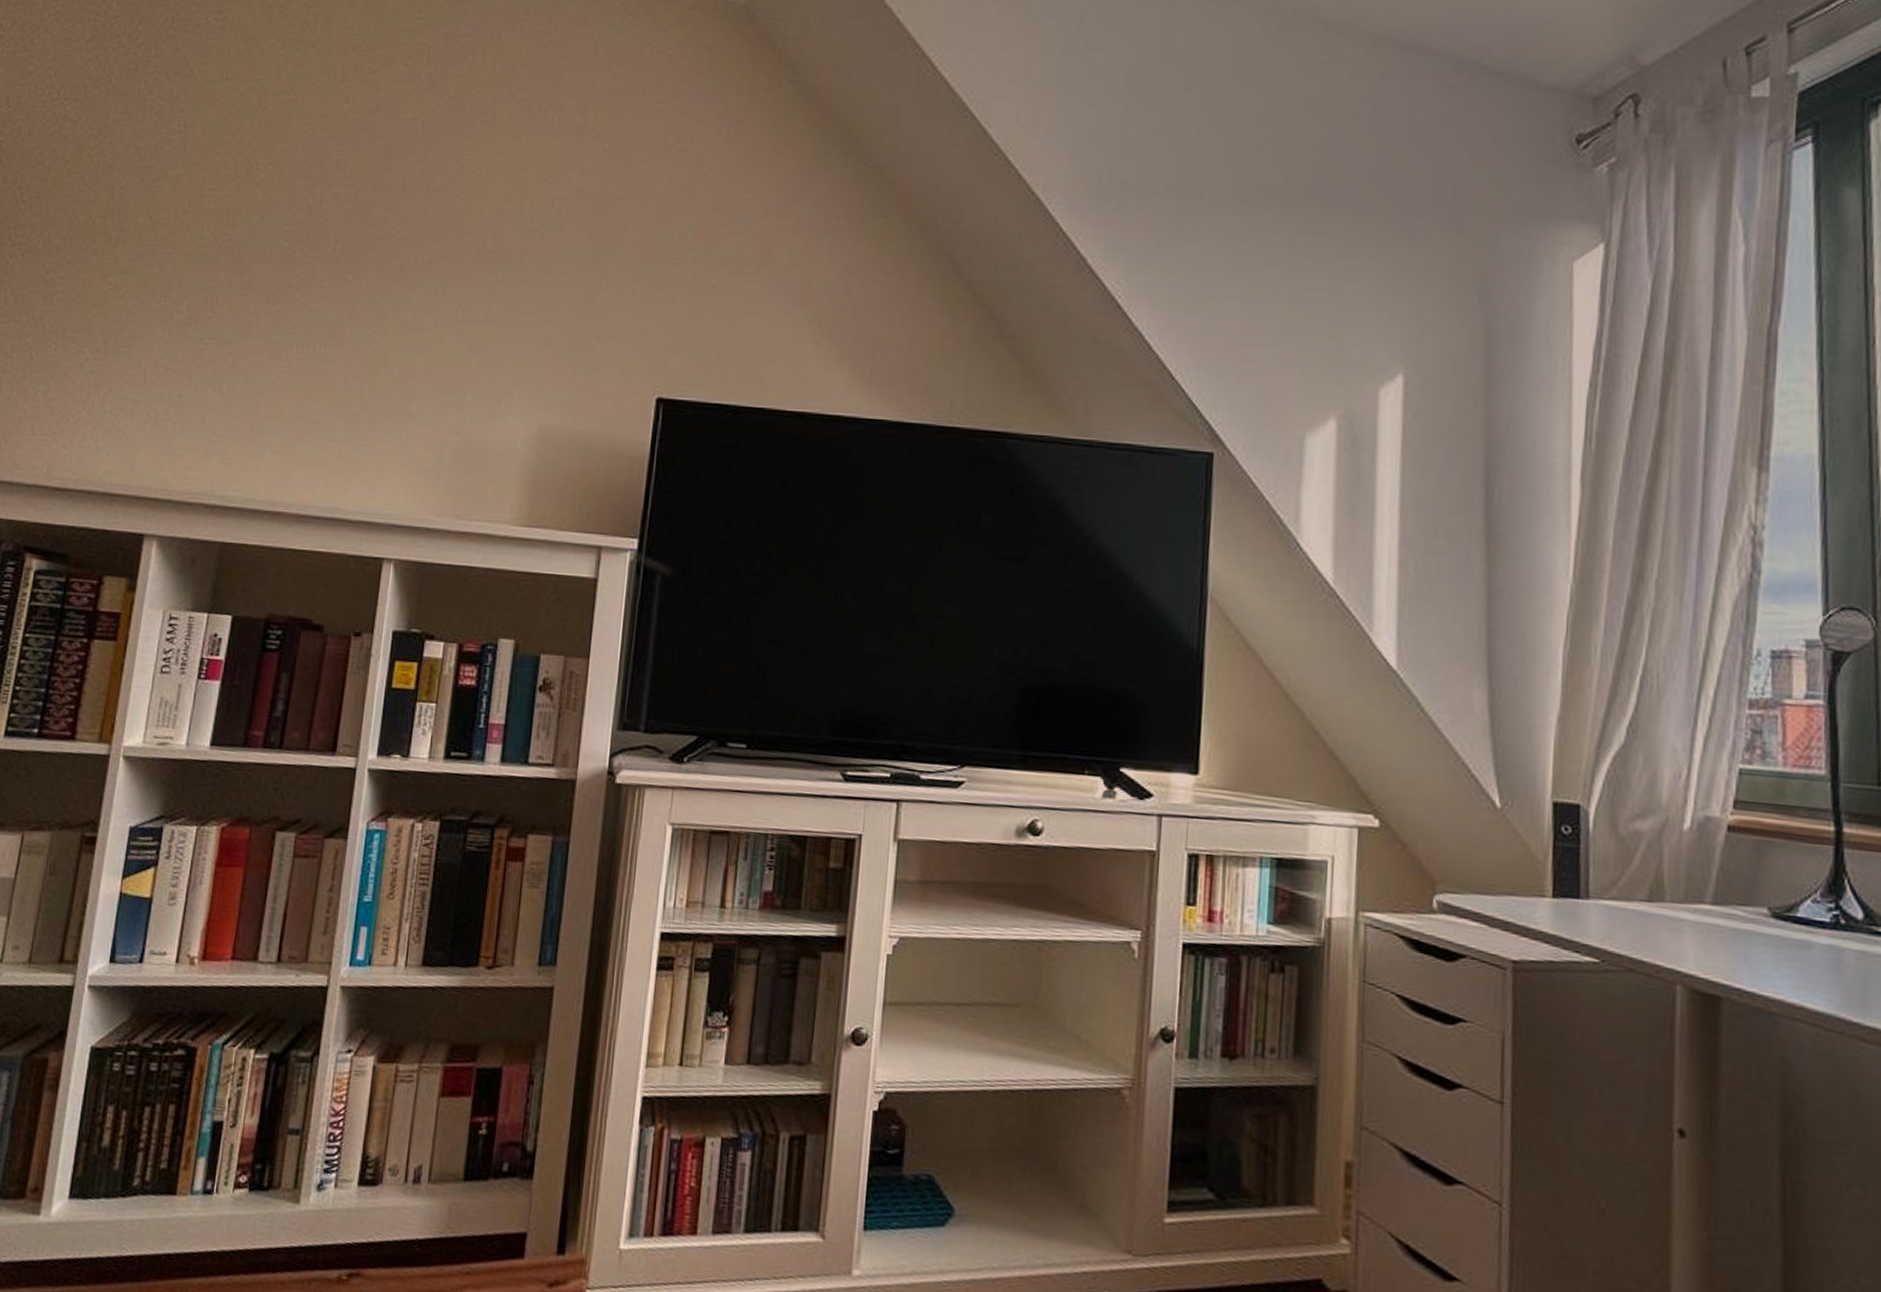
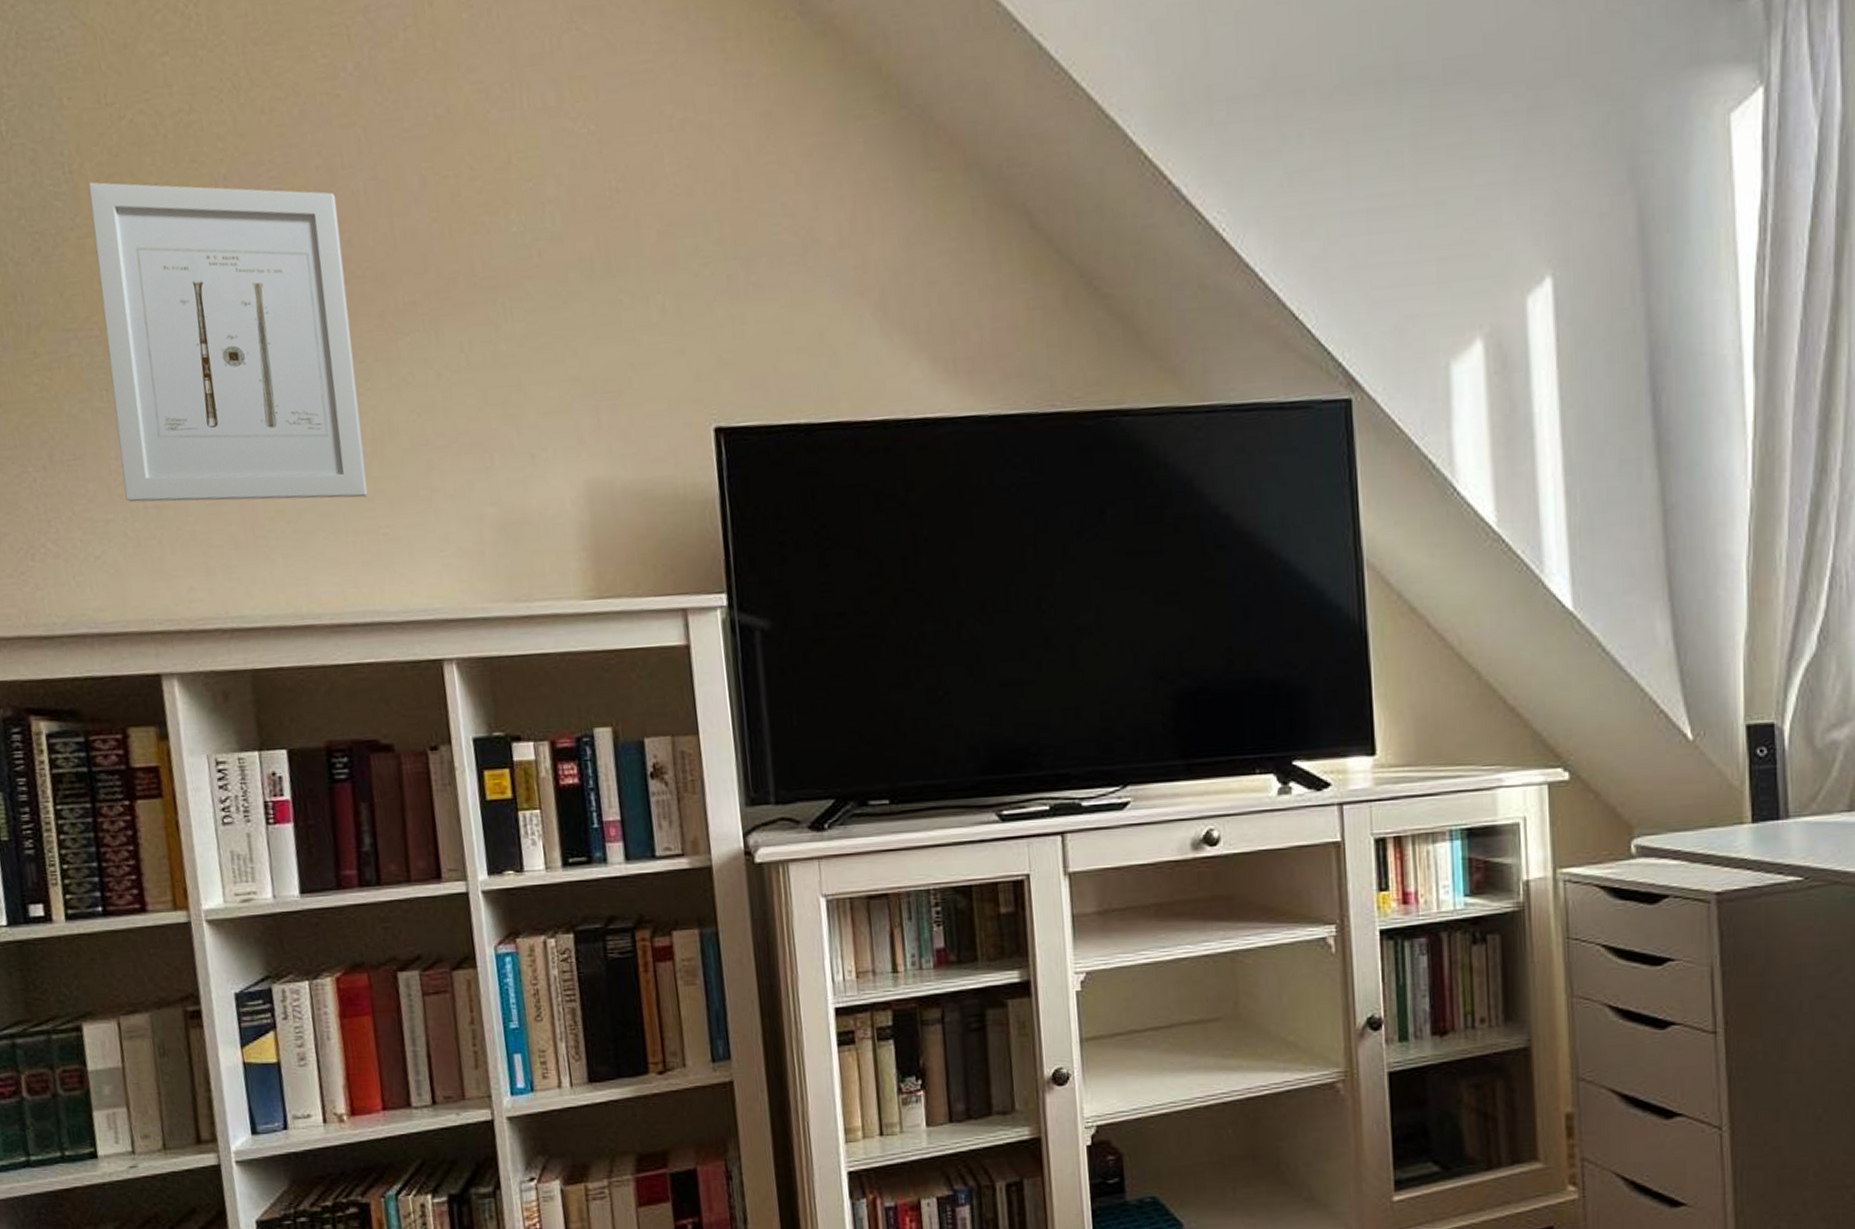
wall art: none [156,135,388,413] -> present [88,182,368,503]

